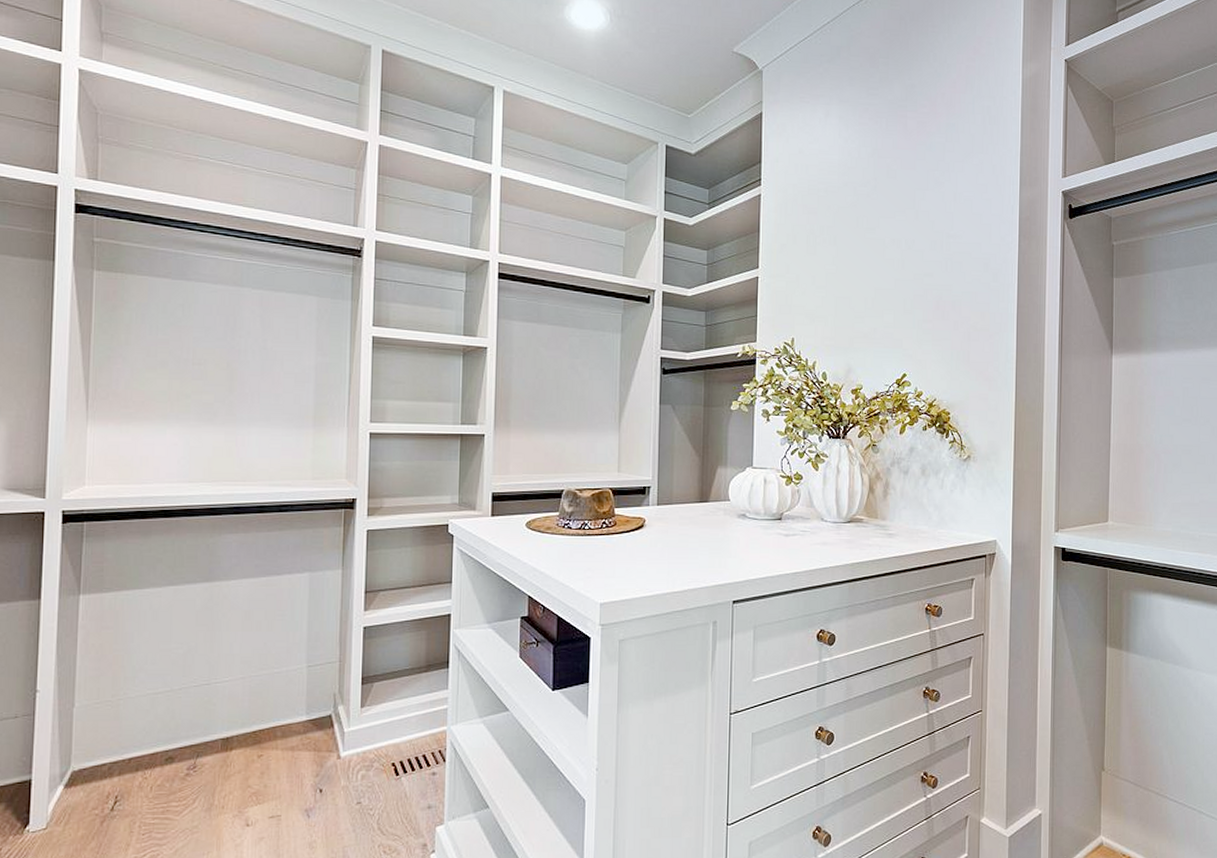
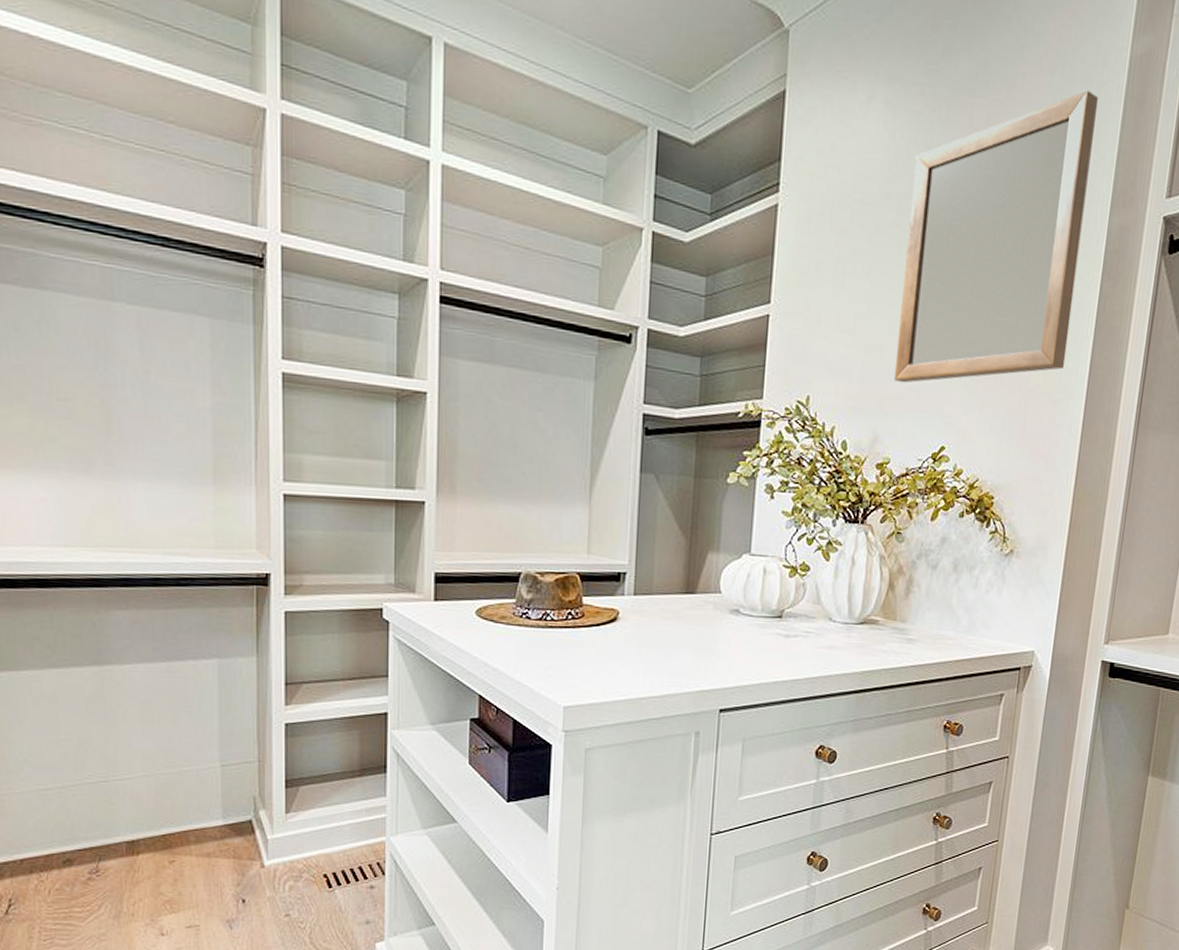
home mirror: none [860,103,1001,325] -> present [893,90,1098,383]

